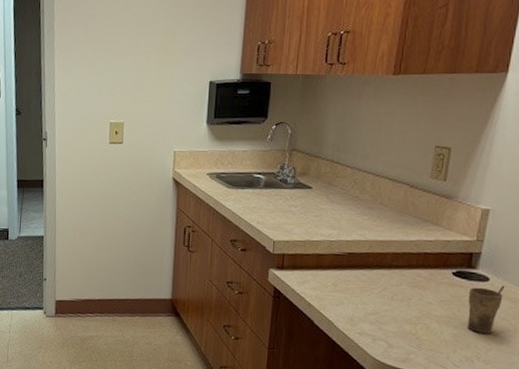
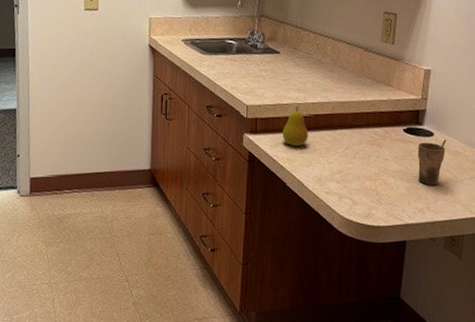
fruit: none [311,243,341,284] -> present [282,105,308,146]

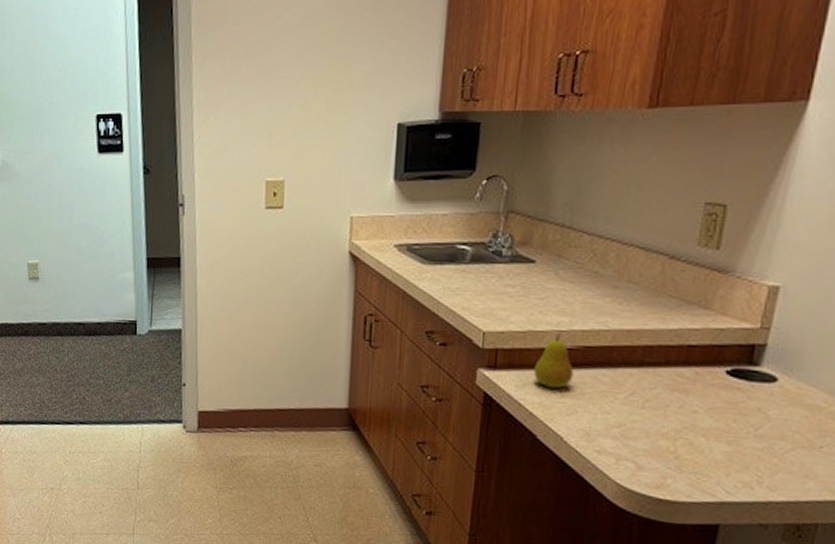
cup: present [417,139,447,185] -> none [745,387,799,452]

